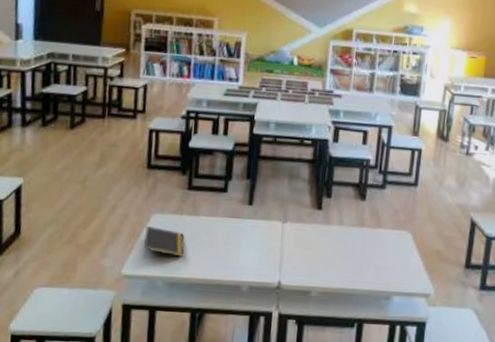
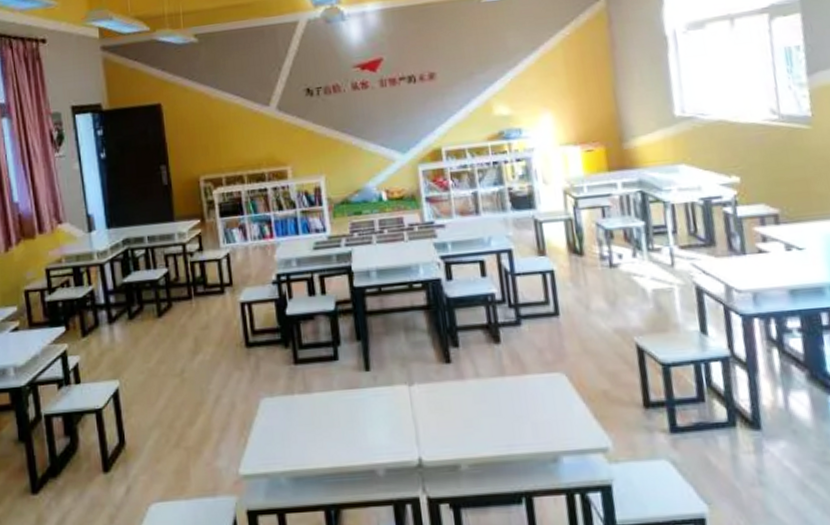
notepad: present [143,225,185,257] -> none [256,413,304,450]

